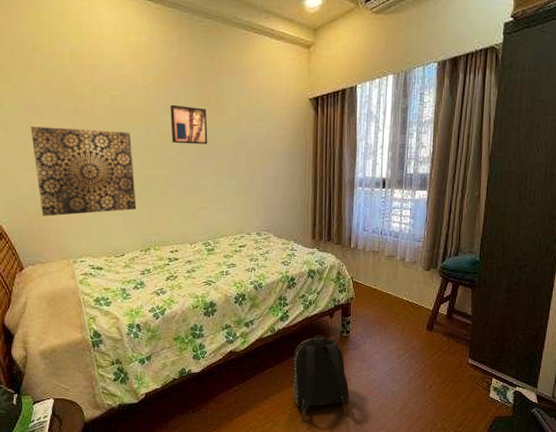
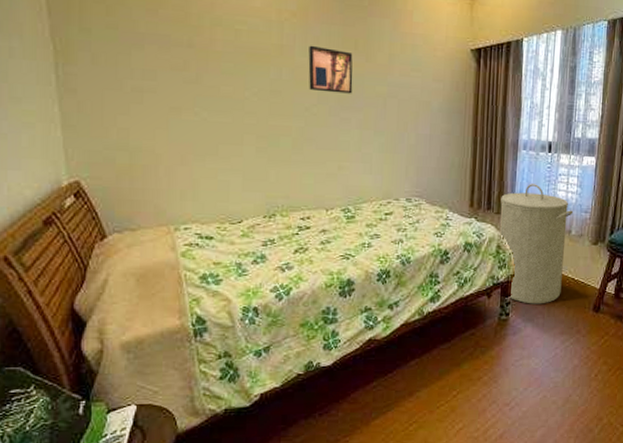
wall art: present [30,127,137,217] -> none [128,60,261,172]
backpack: present [292,335,350,422] -> none [442,318,508,423]
laundry hamper: none [339,217,407,324] -> present [499,184,574,304]

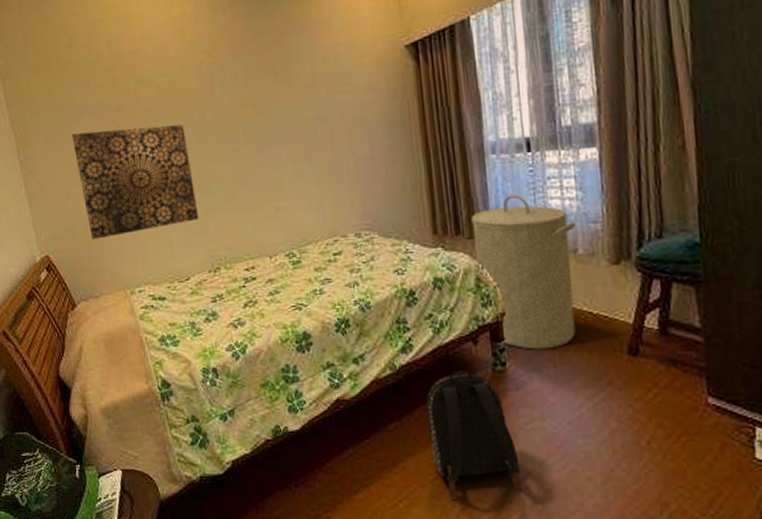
wall art: none [128,60,261,172] -> present [71,124,199,240]
wall art: present [308,45,353,94] -> none [227,80,279,130]
backpack: none [442,318,508,423] -> present [425,370,524,501]

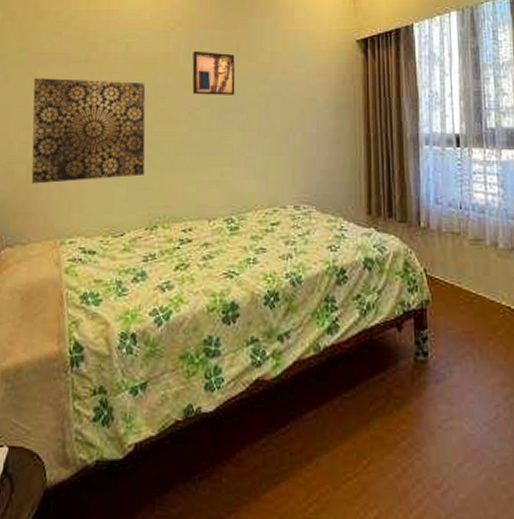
wall art: none [227,80,279,130] -> present [192,50,236,95]
backpack: present [425,370,524,501] -> none [346,357,439,508]
laundry hamper: present [471,194,577,350] -> none [404,185,498,342]

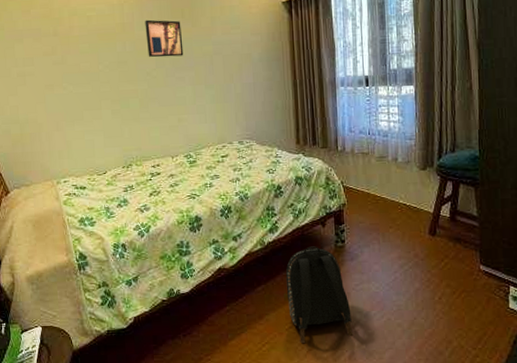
wall art: present [31,78,146,184] -> none [13,50,117,139]
backpack: none [346,357,439,508] -> present [285,246,354,344]

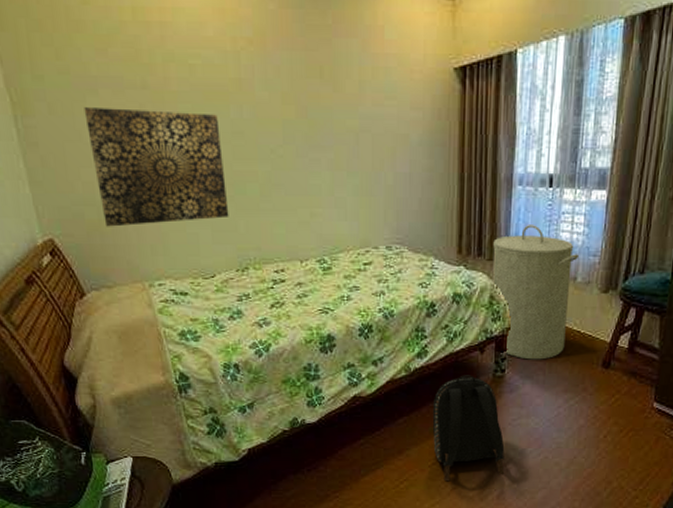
wall art: none [13,50,117,139] -> present [84,107,229,227]
wall art: present [145,19,184,58] -> none [269,77,321,131]
laundry hamper: none [325,117,398,231] -> present [491,225,580,360]

